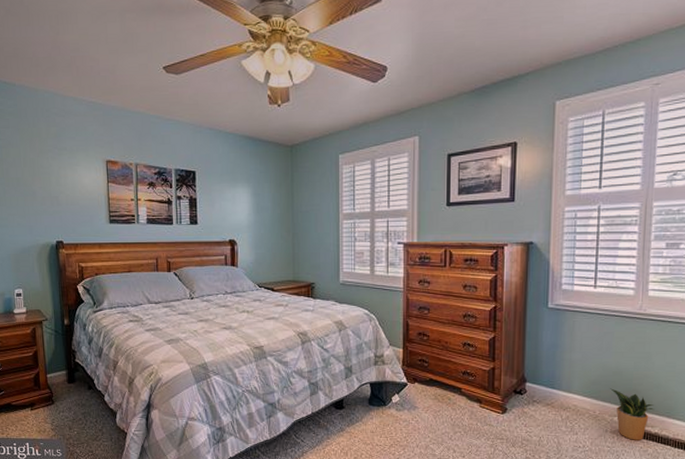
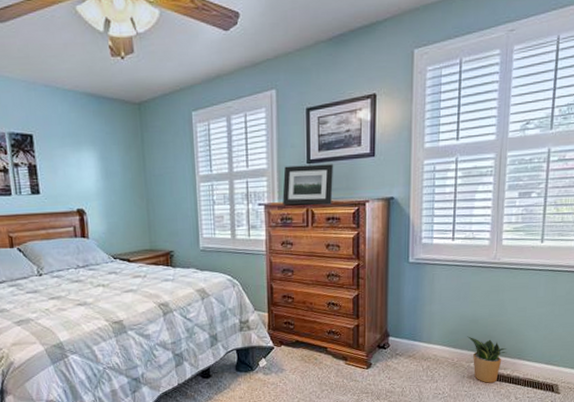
picture frame: none [421,207,473,247] -> present [282,164,334,206]

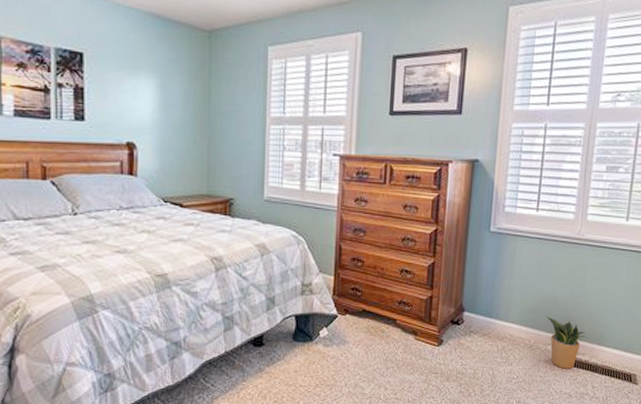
picture frame: present [282,164,334,206] -> none [360,115,418,162]

